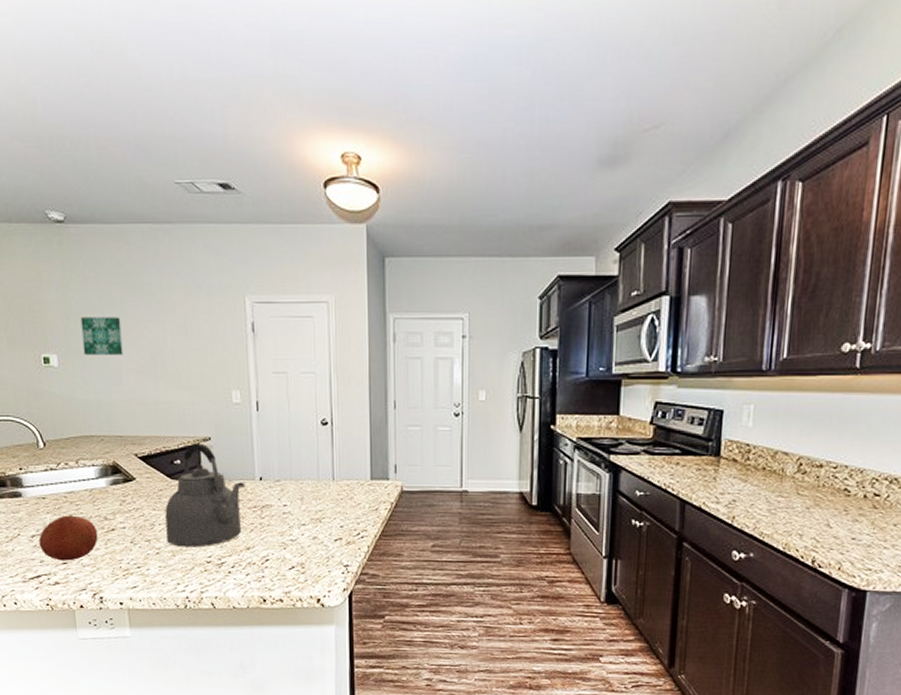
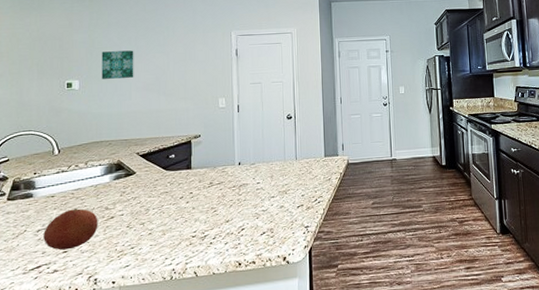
kettle: present [165,443,246,548] -> none [158,140,227,227]

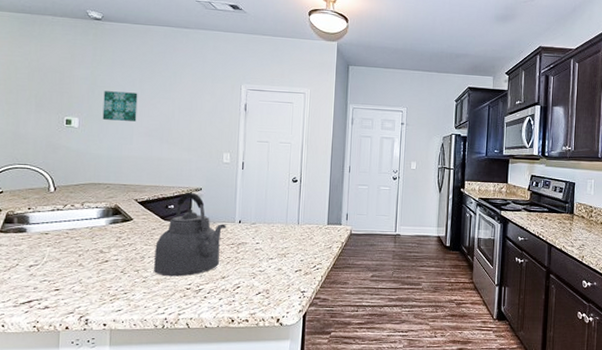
fruit: present [43,207,98,250] -> none [36,247,92,288]
kettle: none [158,140,227,227] -> present [153,192,227,277]

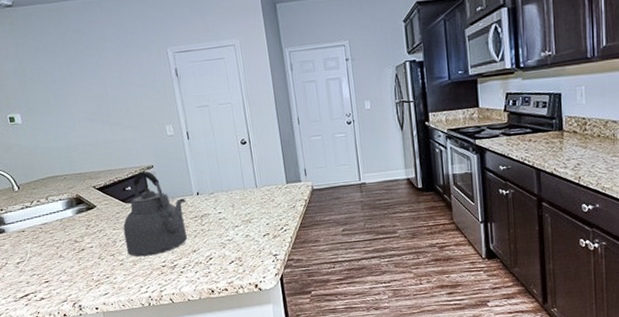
wall art: present [102,91,138,121] -> none [35,77,74,111]

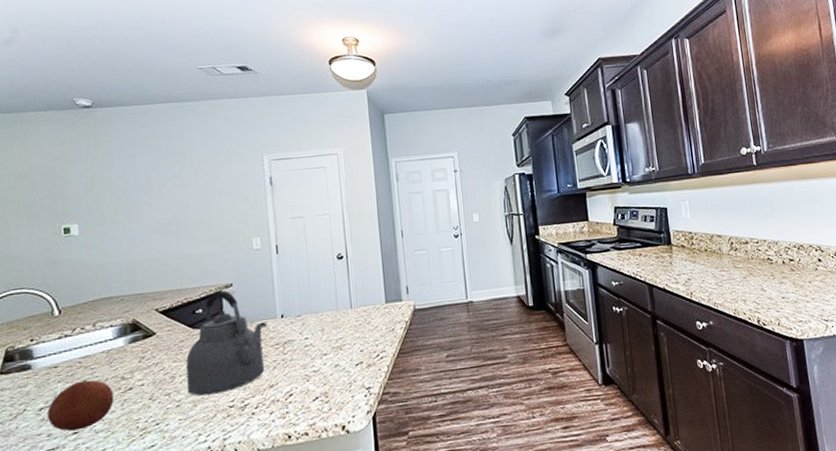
fruit: none [23,241,72,281] -> present [47,379,114,432]

